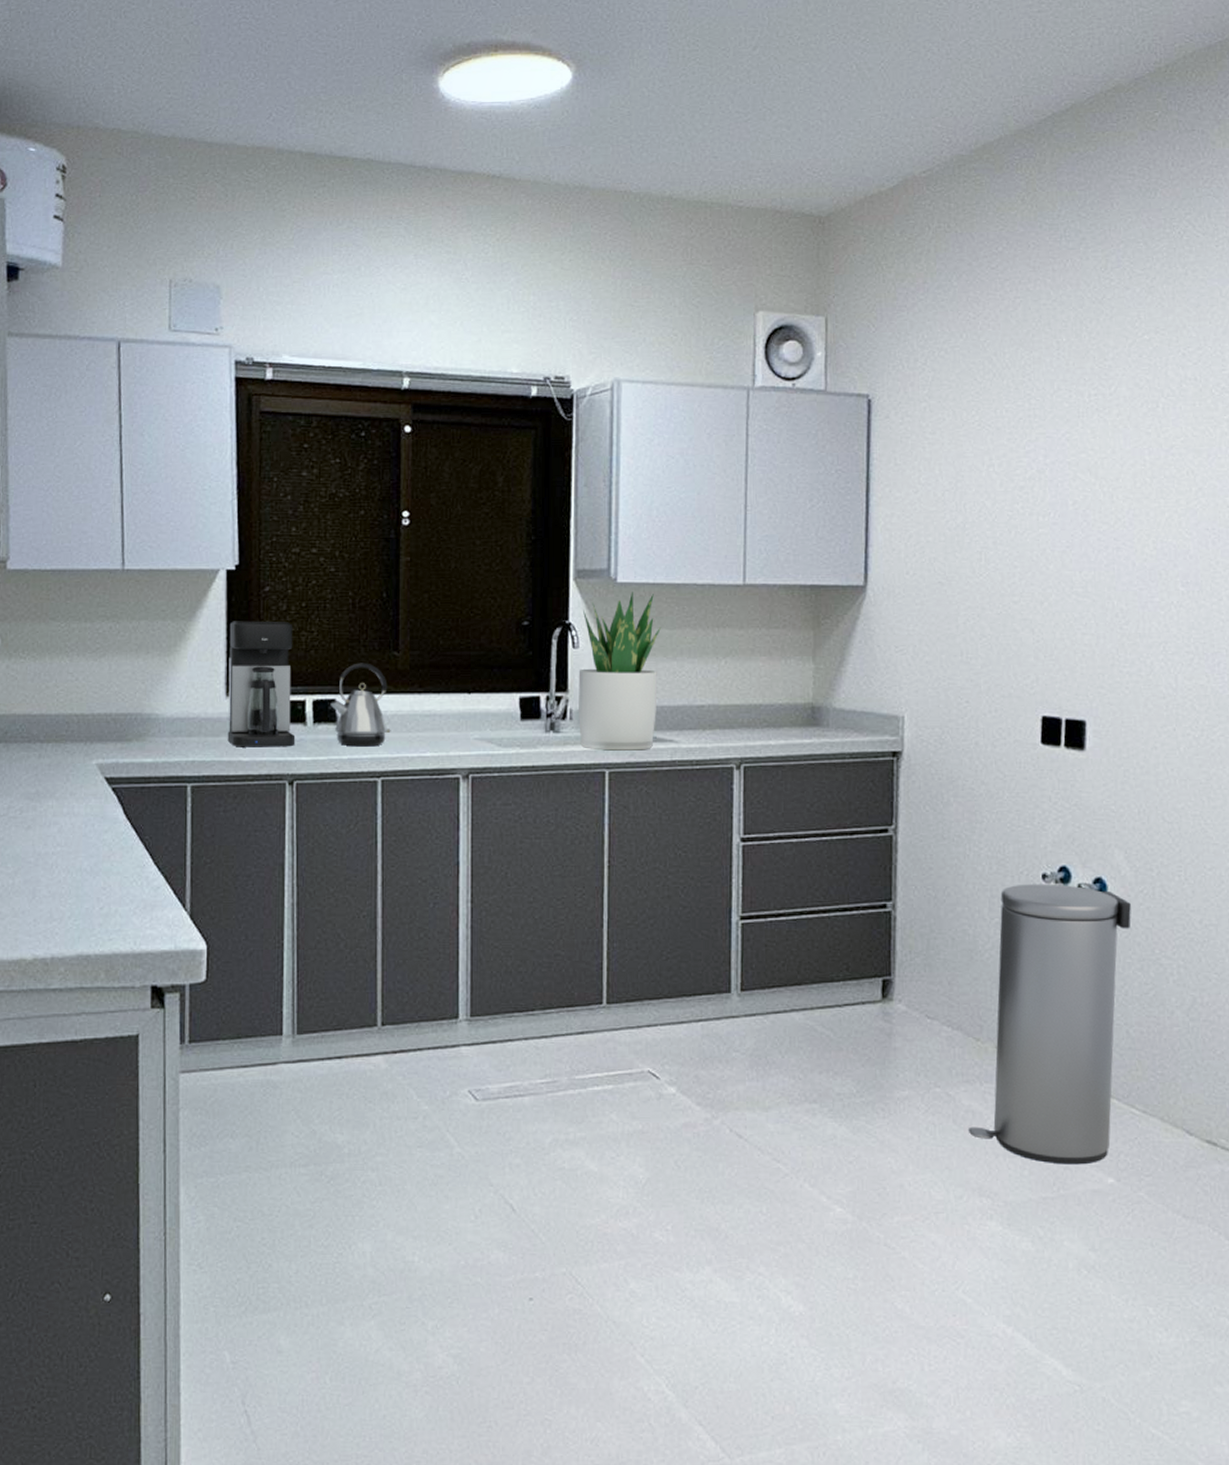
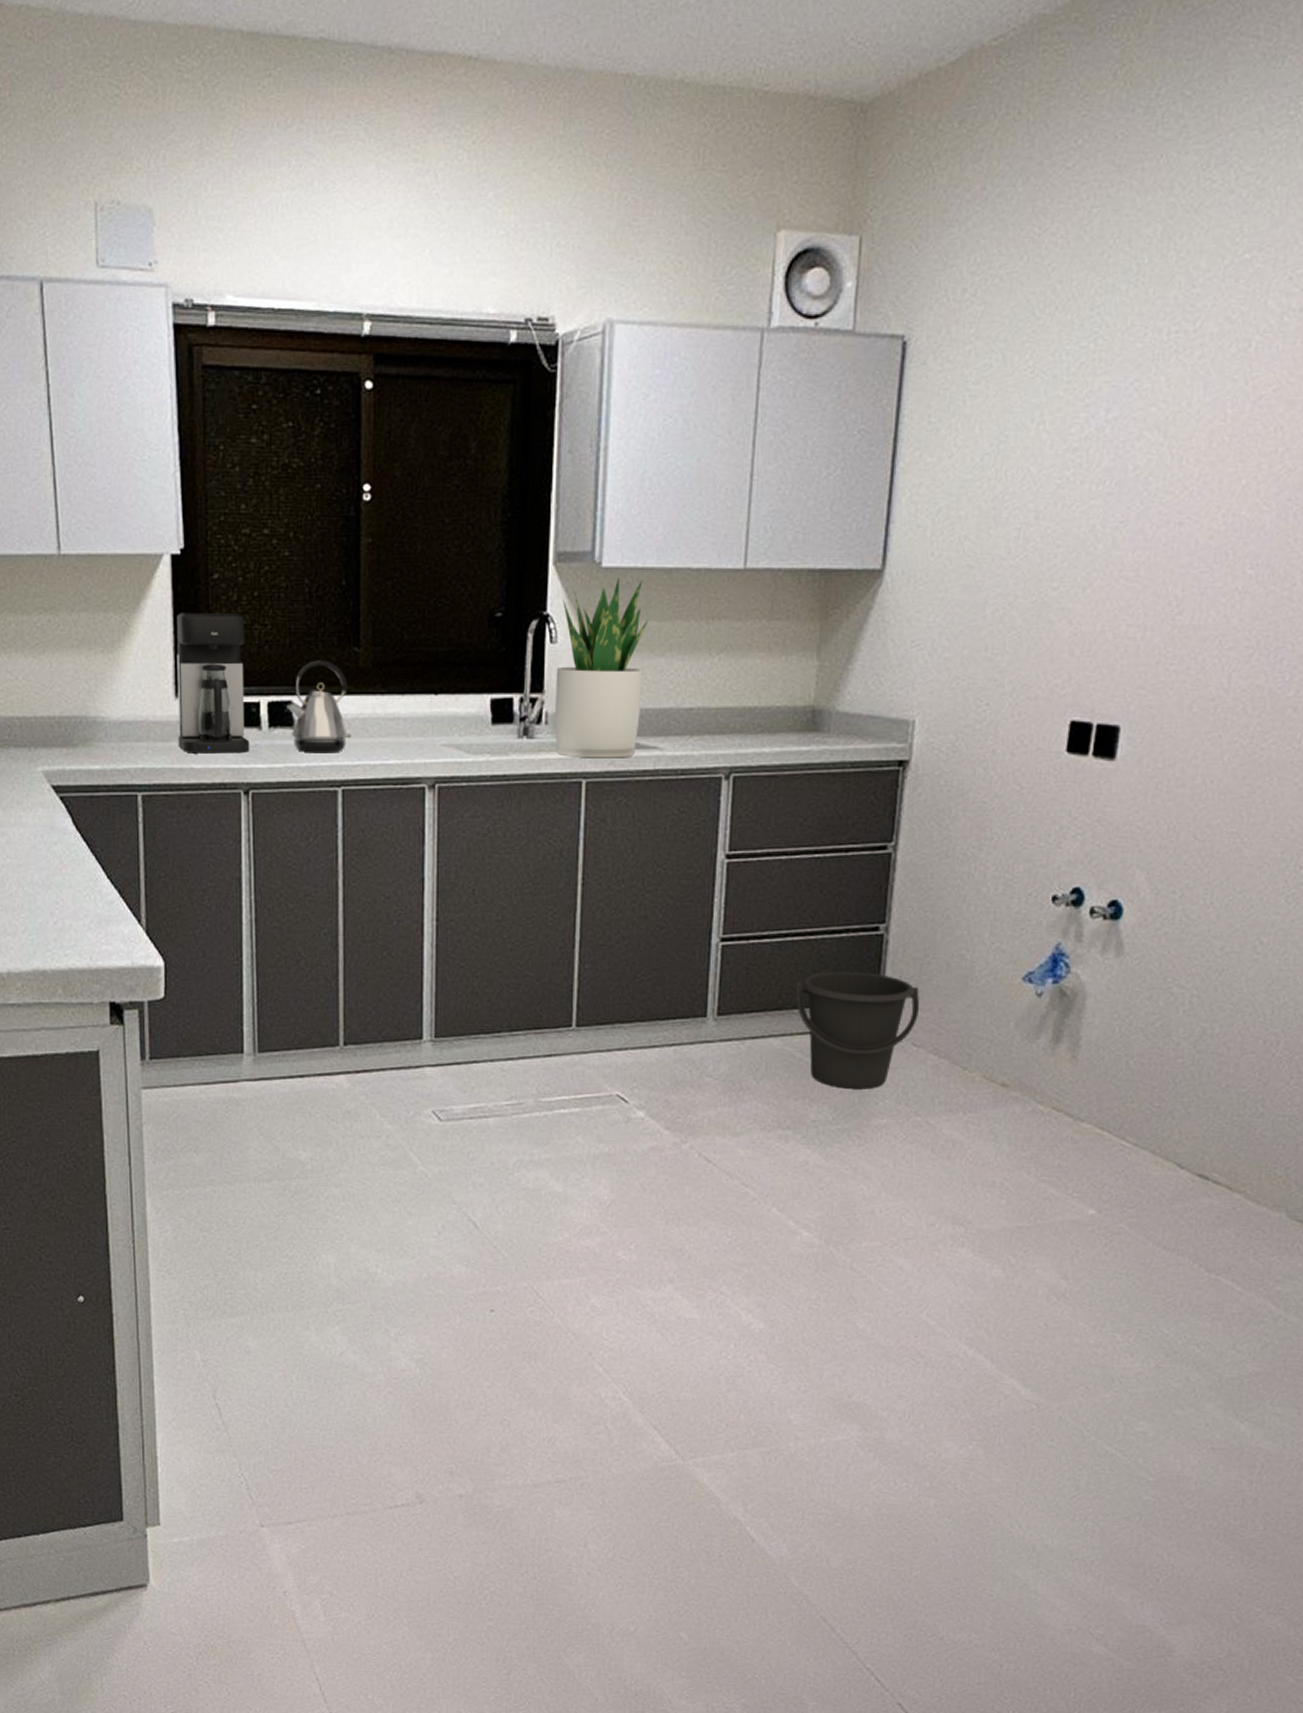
bucket: none [813,946,931,1062] -> present [796,971,920,1089]
pedal bin: present [968,884,1131,1165] -> none [946,906,1147,1196]

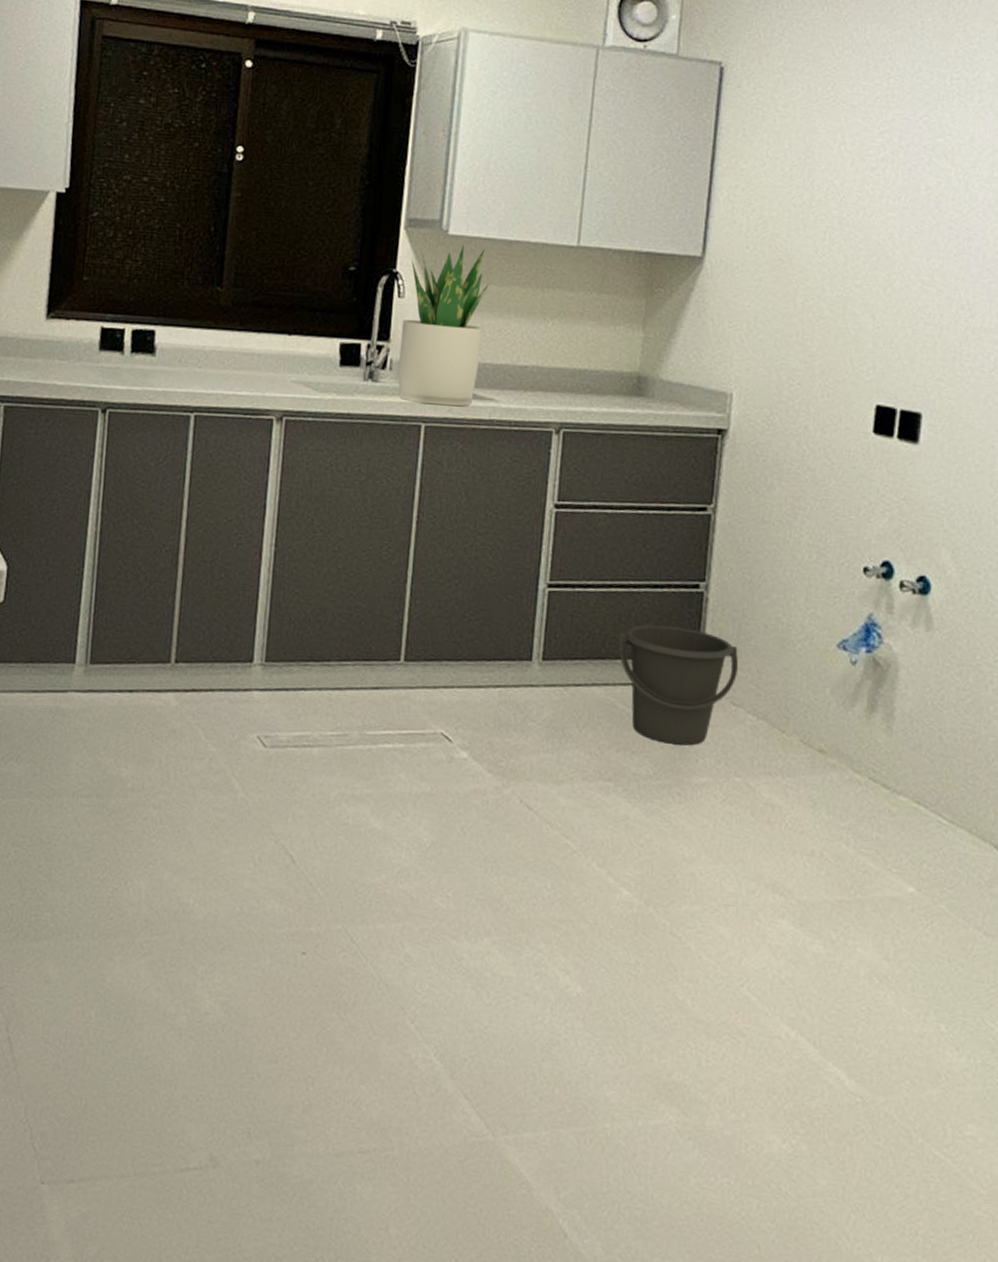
coffee maker: present [176,612,250,754] -> none [44,244,119,375]
kettle: present [286,660,352,753] -> none [149,295,208,381]

